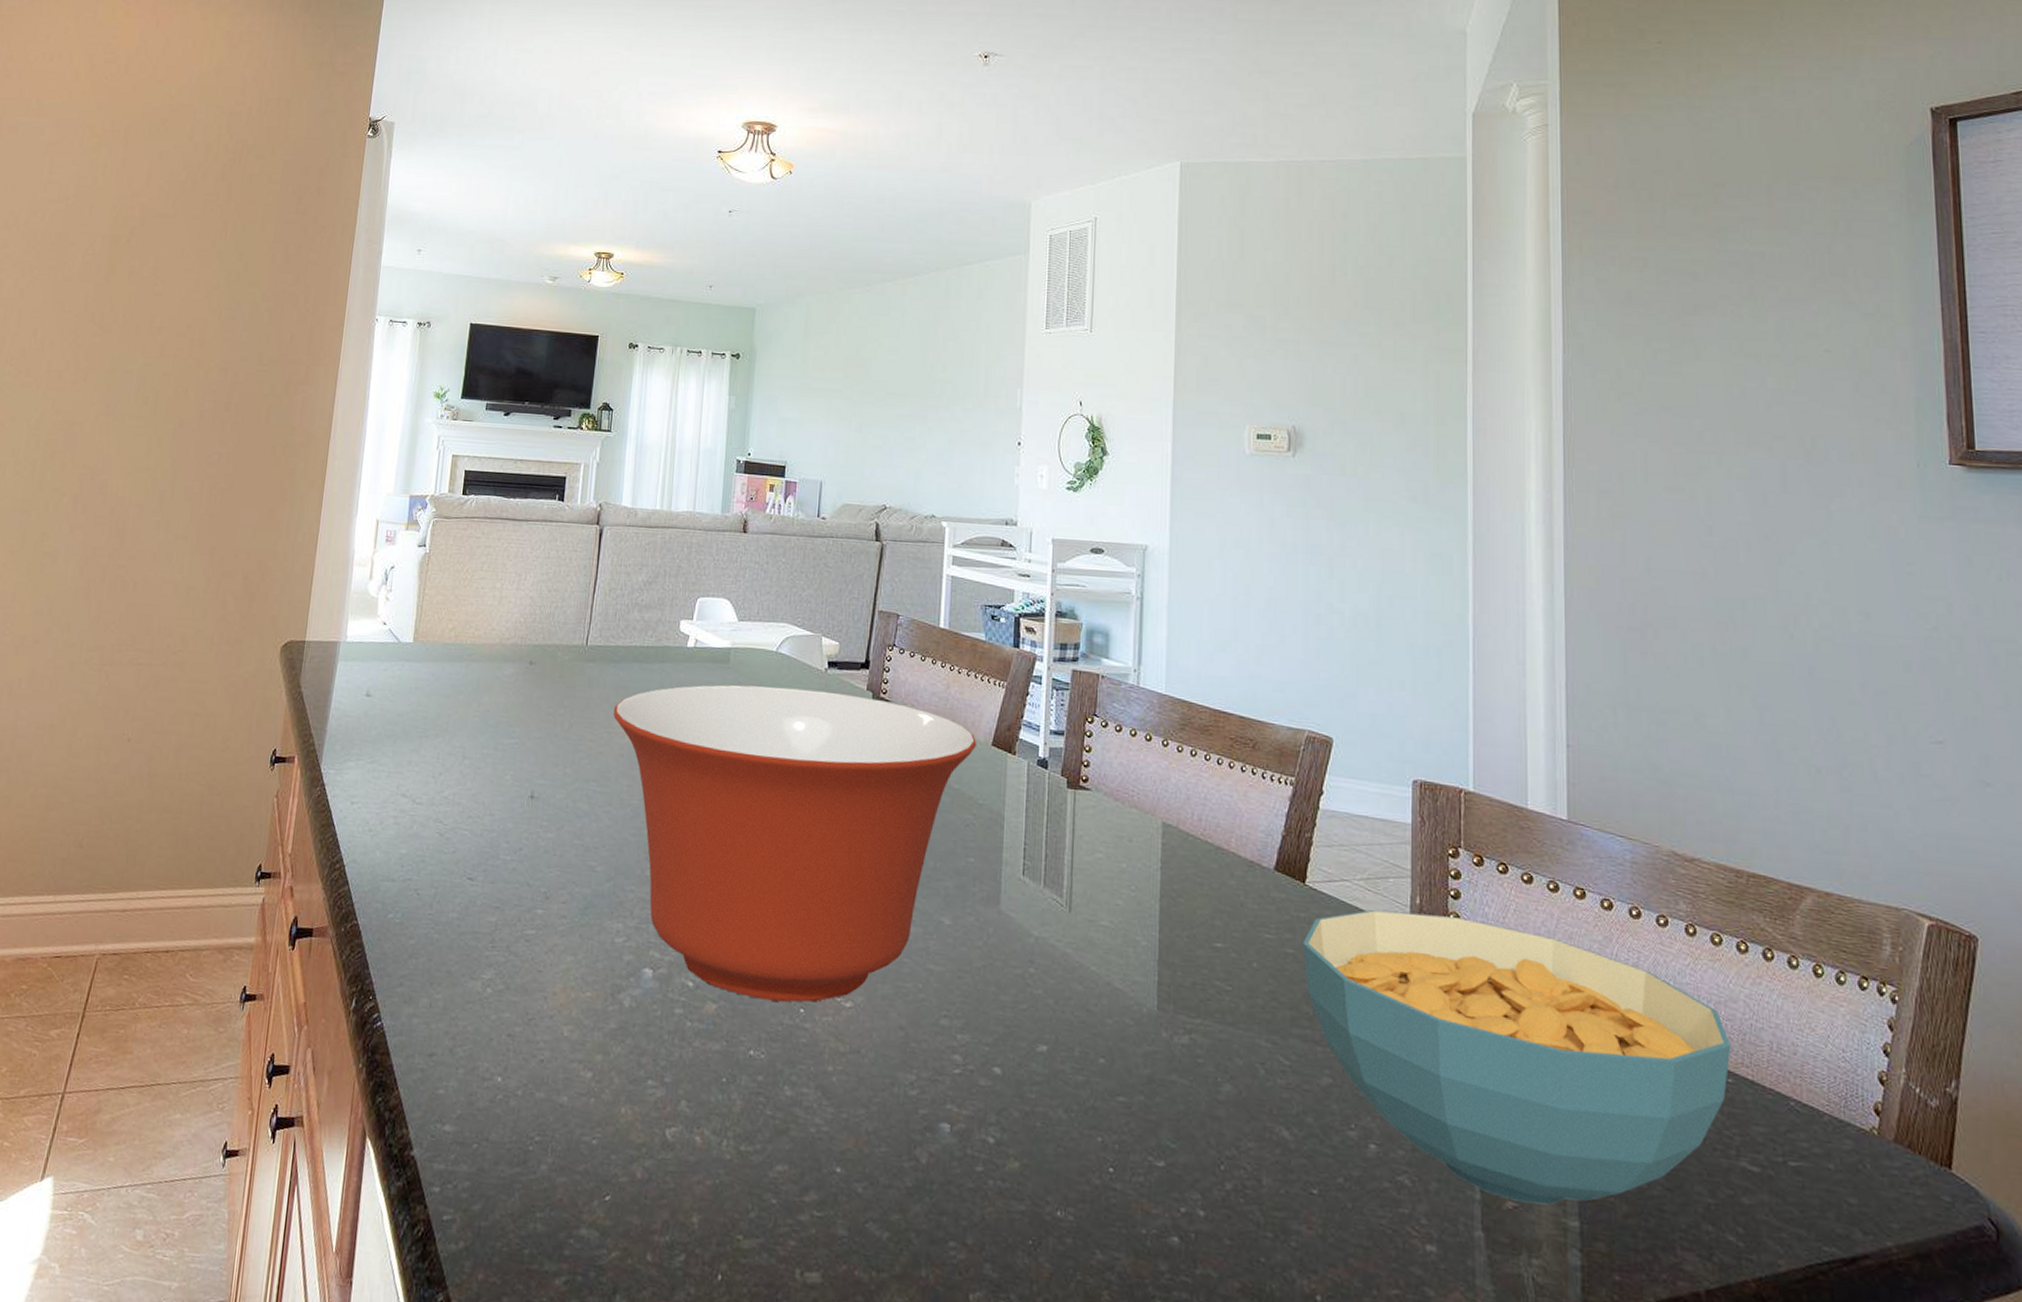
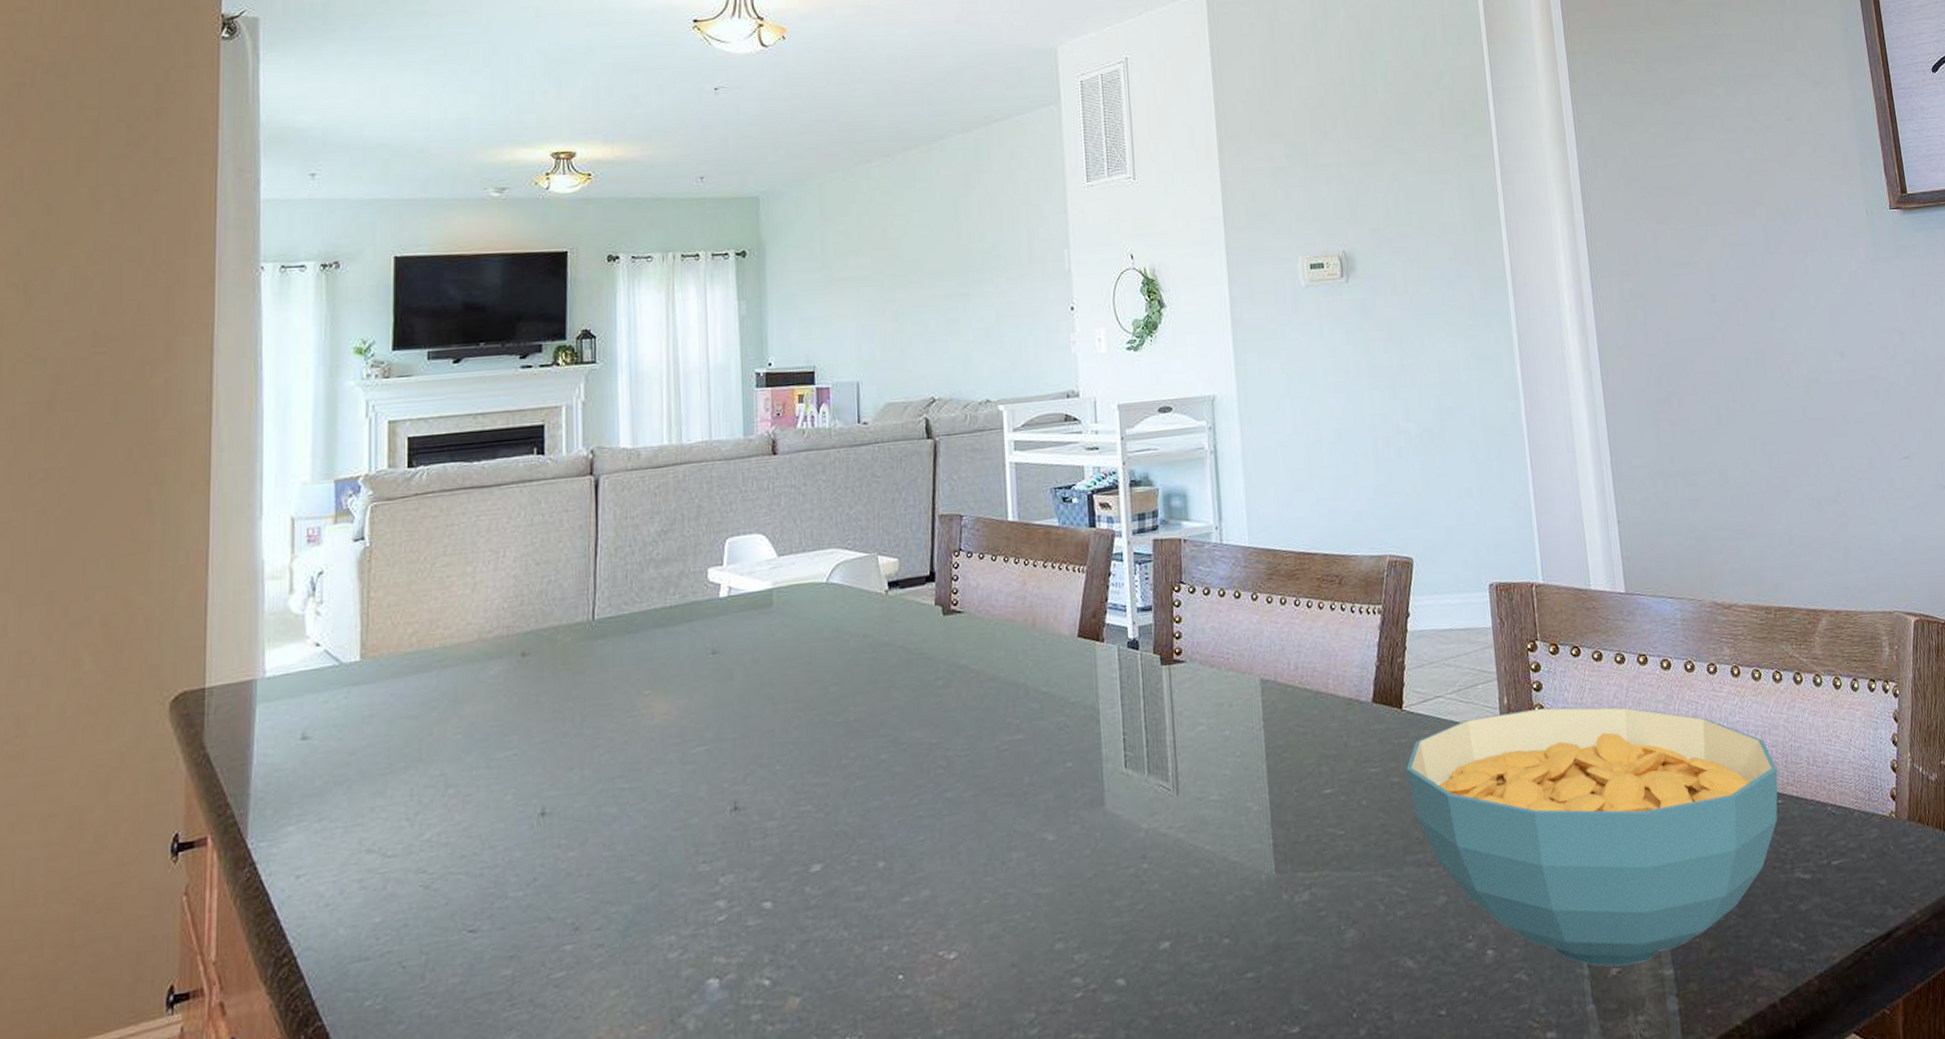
mixing bowl: present [613,685,976,1002] -> none [637,612,1061,979]

